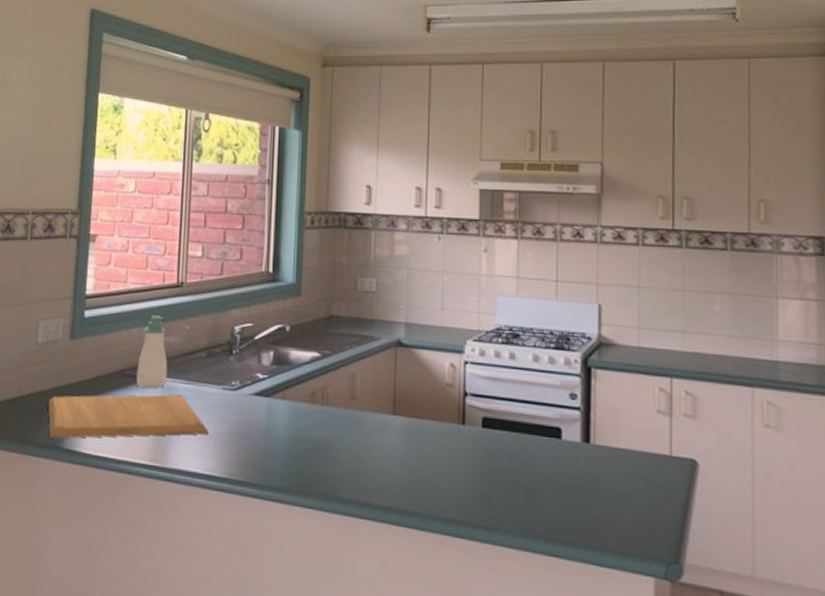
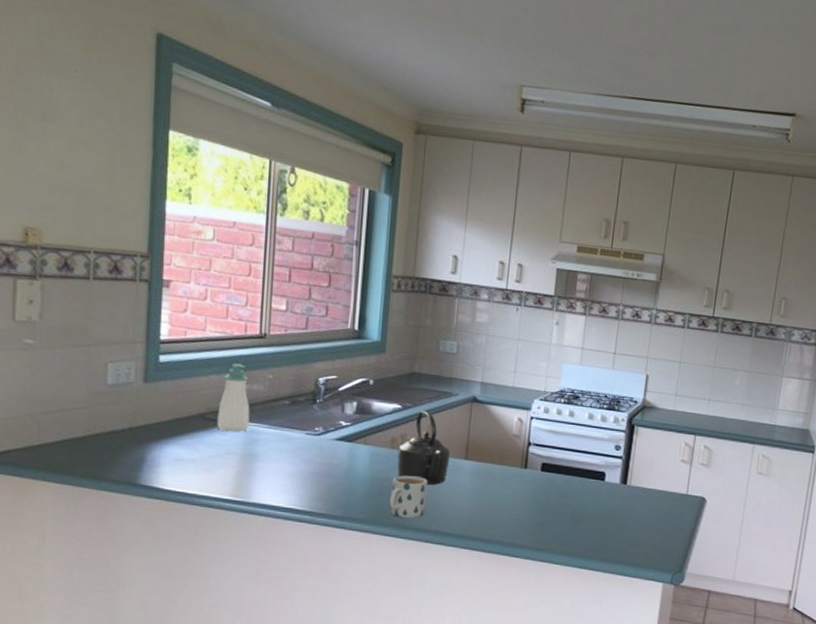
chopping board: present [48,394,208,439] -> none [121,435,291,475]
mug: none [311,435,353,487] -> present [389,476,428,518]
kettle: none [318,359,376,447] -> present [397,411,451,485]

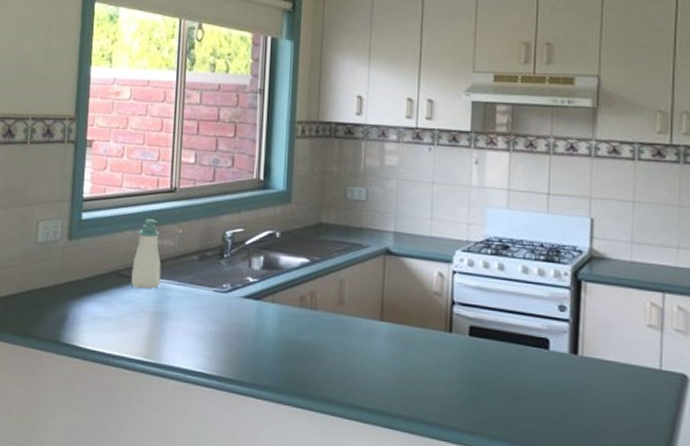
mug: present [389,476,428,518] -> none [299,338,340,388]
kettle: present [397,411,451,485] -> none [307,265,364,350]

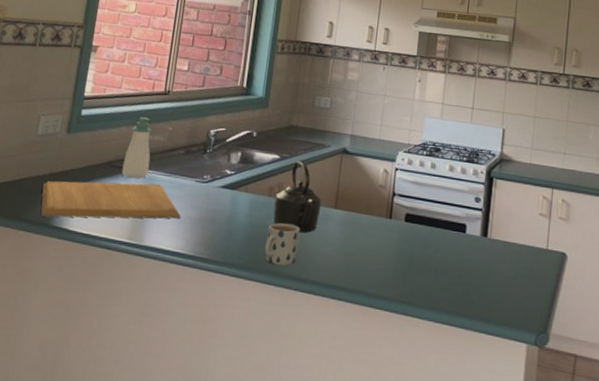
chopping board: none [47,293,200,334] -> present [41,180,181,219]
mug: none [299,338,340,388] -> present [264,223,300,266]
kettle: none [307,265,364,350] -> present [273,161,322,233]

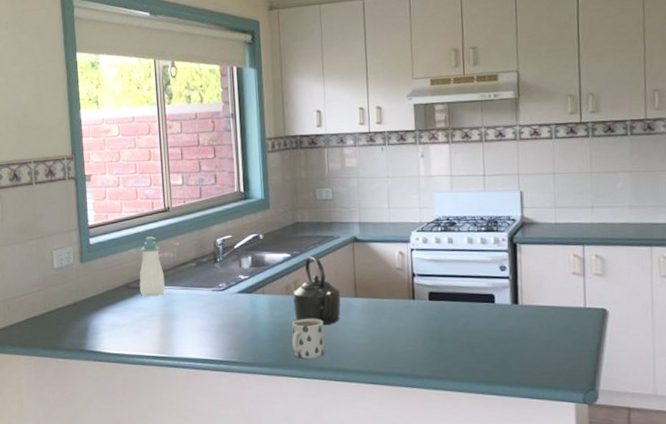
chopping board: present [41,180,181,219] -> none [69,298,204,343]

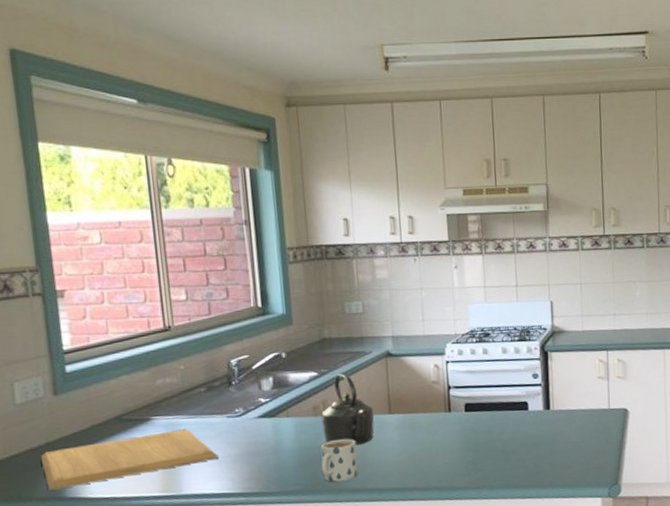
chopping board: none [69,298,204,343] -> present [40,428,219,491]
soap bottle: present [139,236,166,296] -> none [134,360,169,429]

